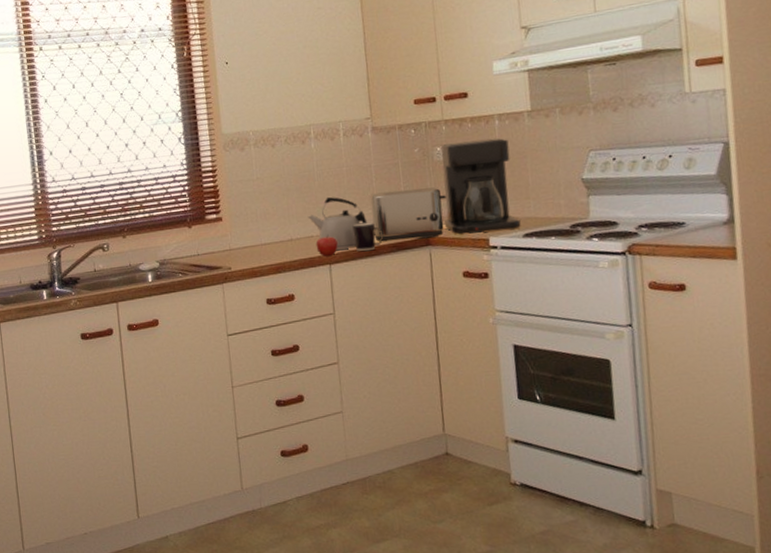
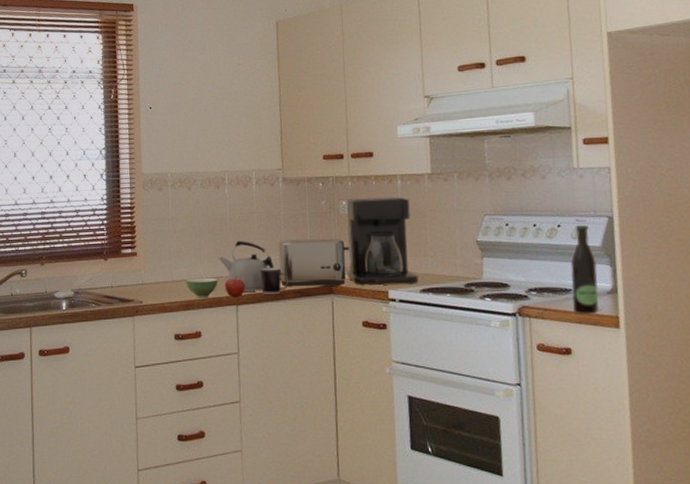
bowl: none [274,237,310,261] -> present [184,277,219,299]
bottle: none [683,153,715,248] -> present [570,225,600,315]

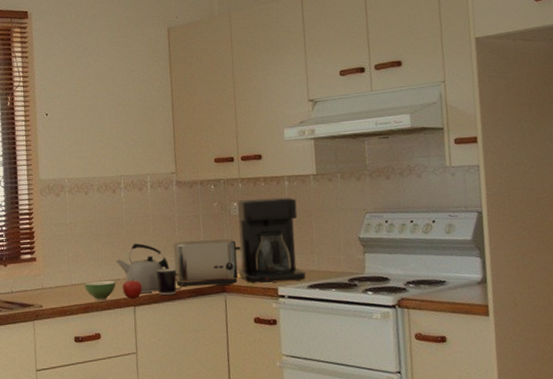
bottle: present [570,225,600,315] -> none [444,220,471,305]

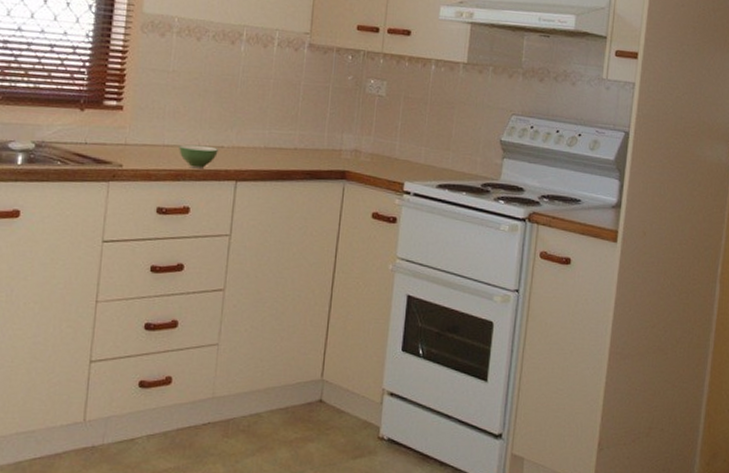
kettle: present [115,243,170,294] -> none [221,107,285,169]
fruit: present [122,278,142,300] -> none [224,148,249,173]
mug: present [156,268,184,296] -> none [267,142,300,174]
toaster: present [173,239,241,287] -> none [290,113,370,172]
coffee maker: present [238,197,306,284] -> none [364,78,440,179]

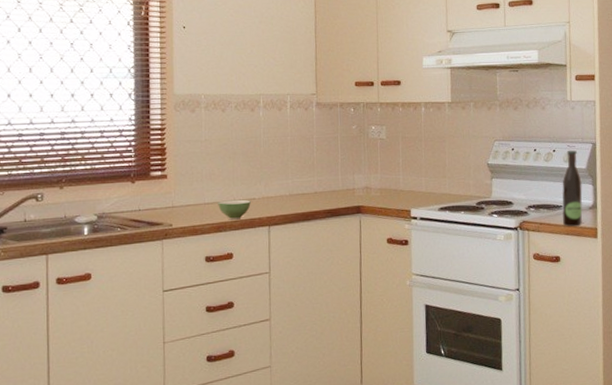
bottle: none [578,137,607,227] -> present [561,150,583,228]

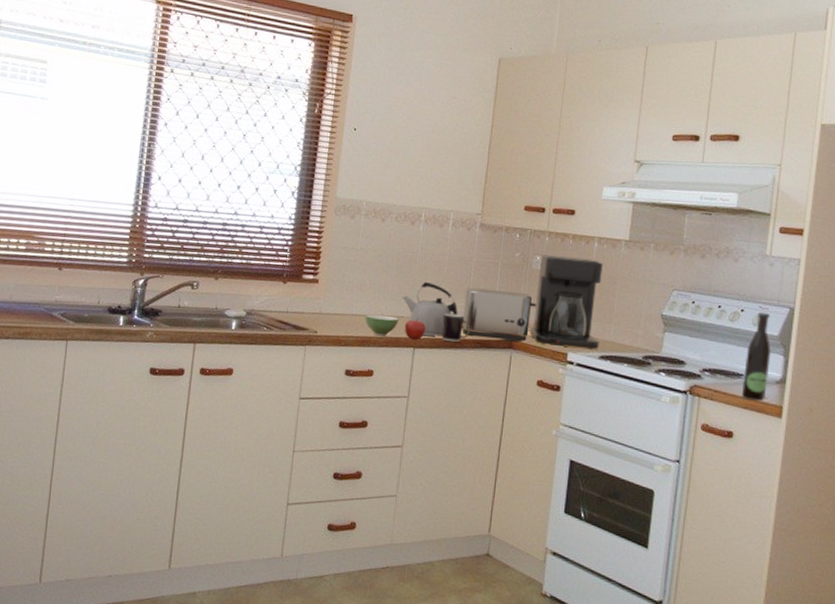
kettle: none [251,162,307,214] -> present [402,281,458,337]
fruit: none [257,198,278,219] -> present [404,318,426,341]
mug: none [292,189,320,216] -> present [441,313,471,343]
toaster: none [310,161,377,208] -> present [462,287,536,342]
coffee maker: none [374,122,438,205] -> present [530,255,603,350]

